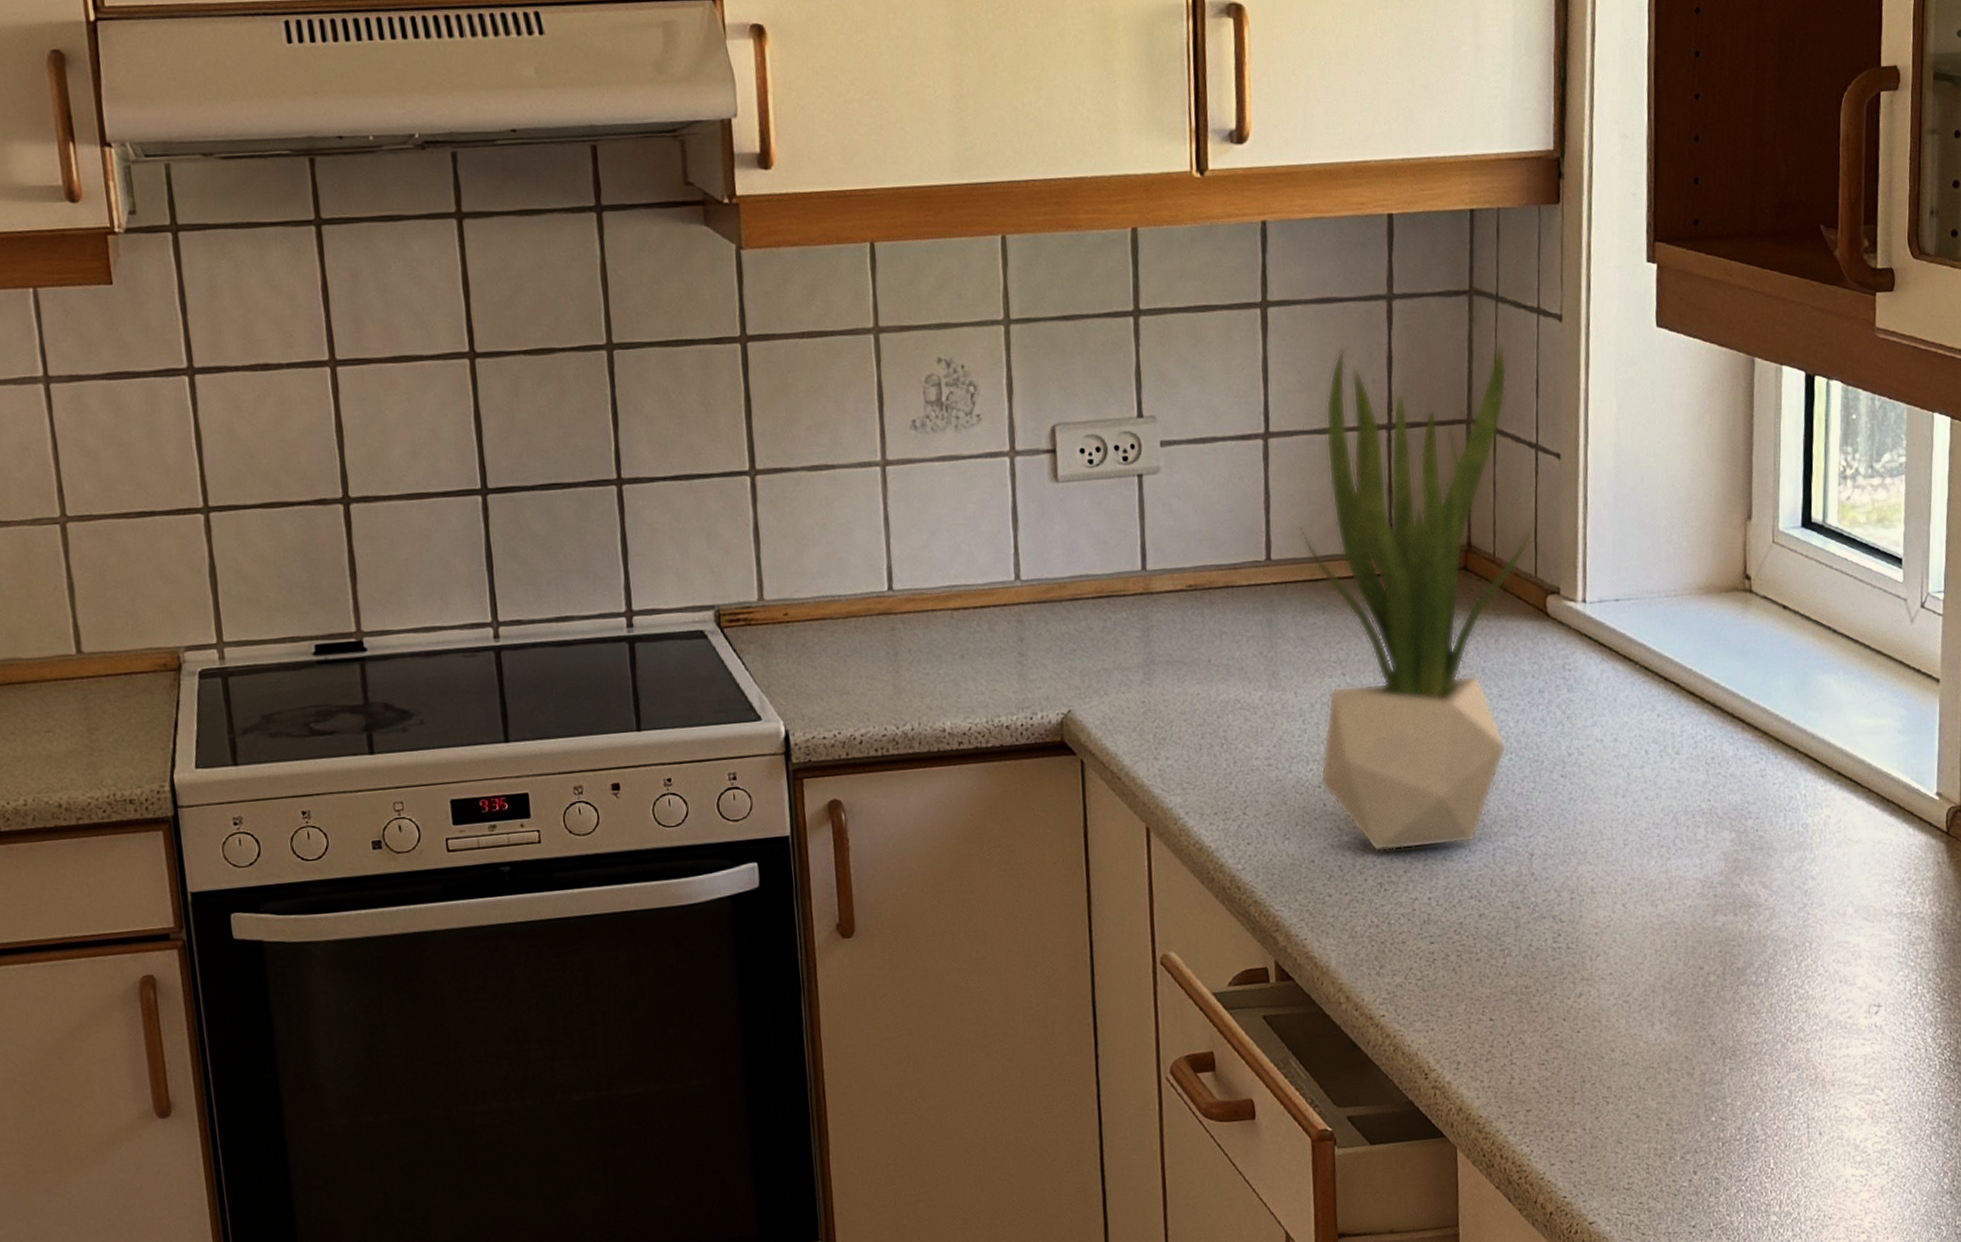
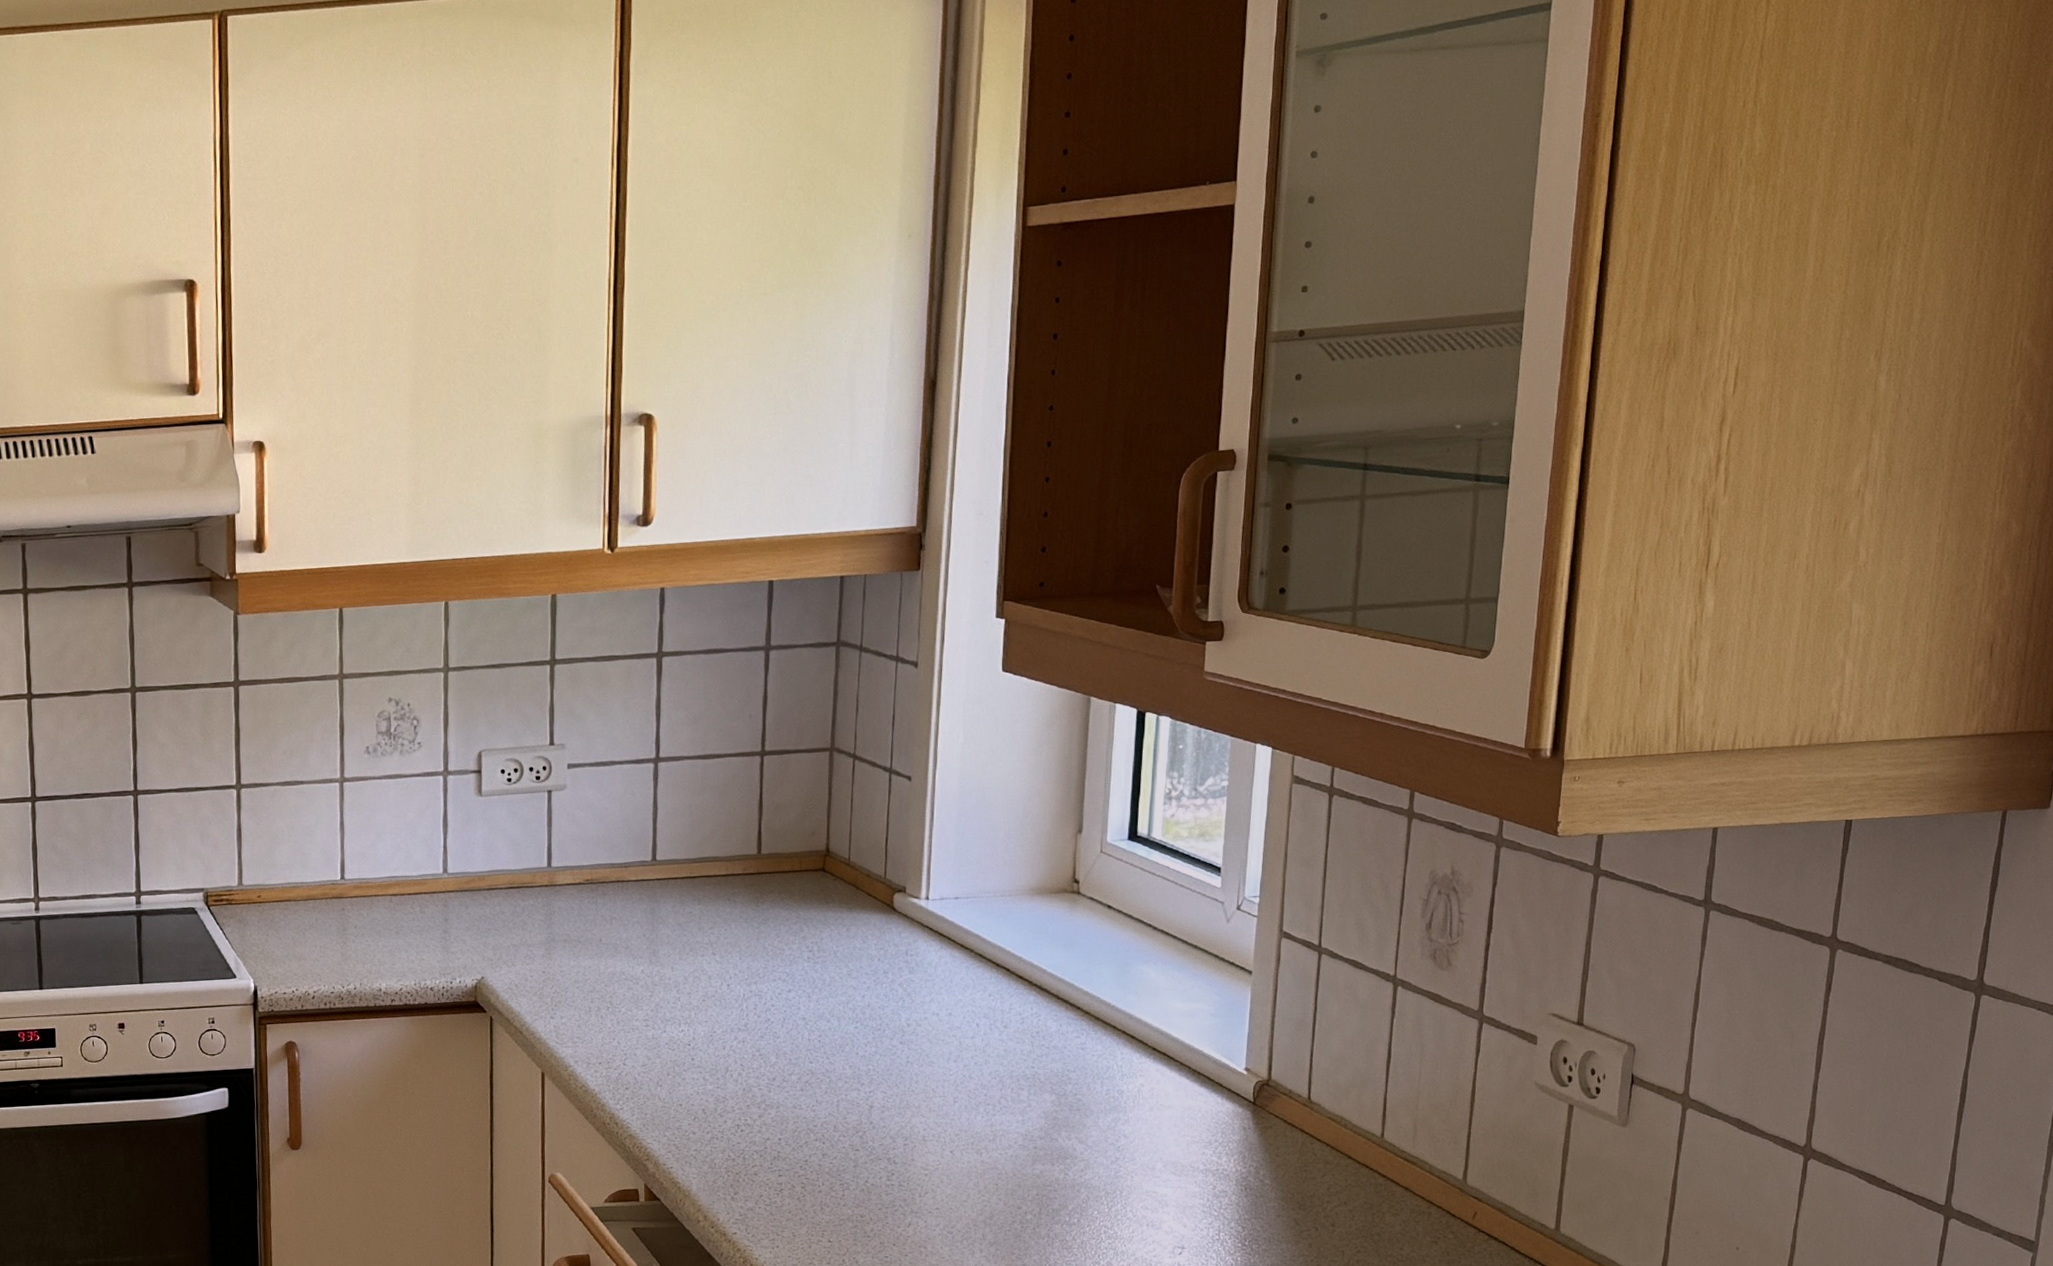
potted plant: present [1300,345,1536,852] -> none [682,687,887,1099]

